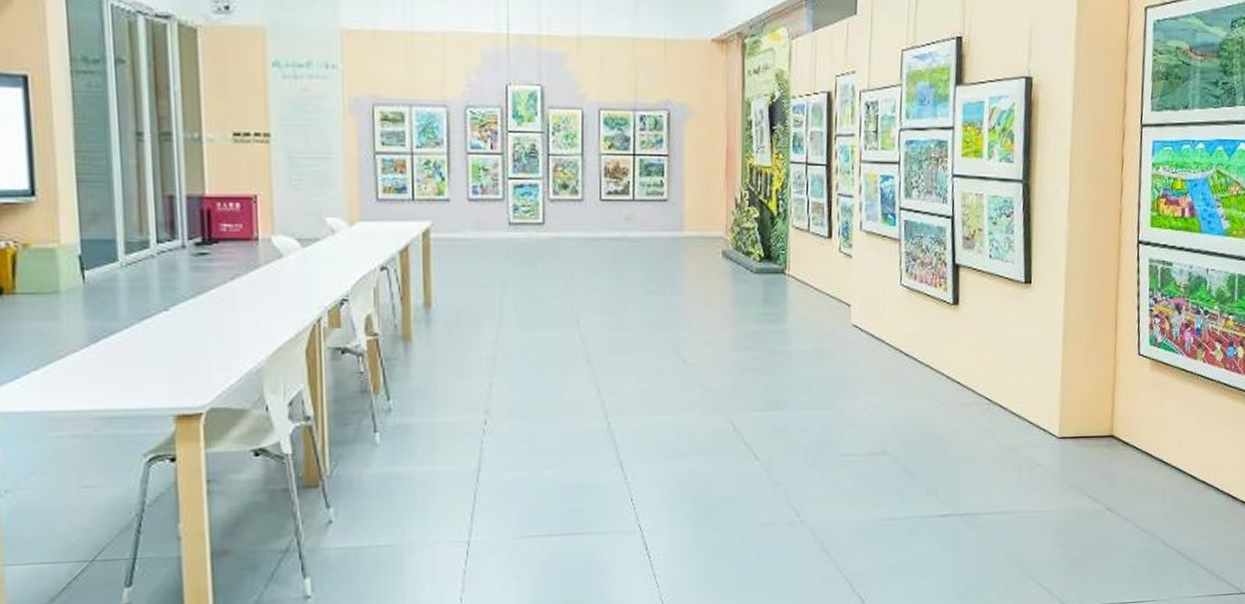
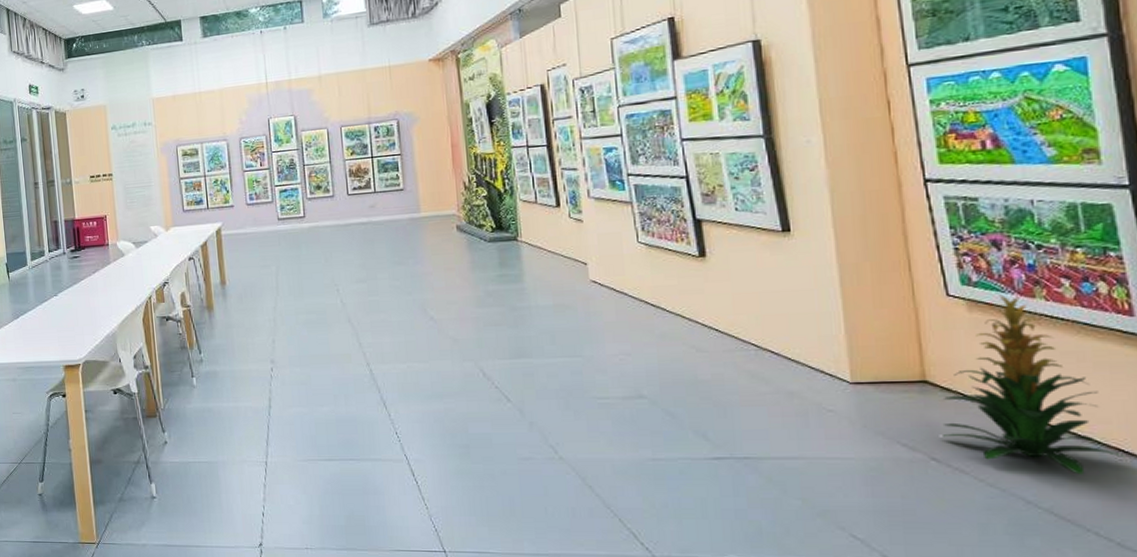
indoor plant: none [1117,355,1232,518] -> present [942,294,1125,475]

